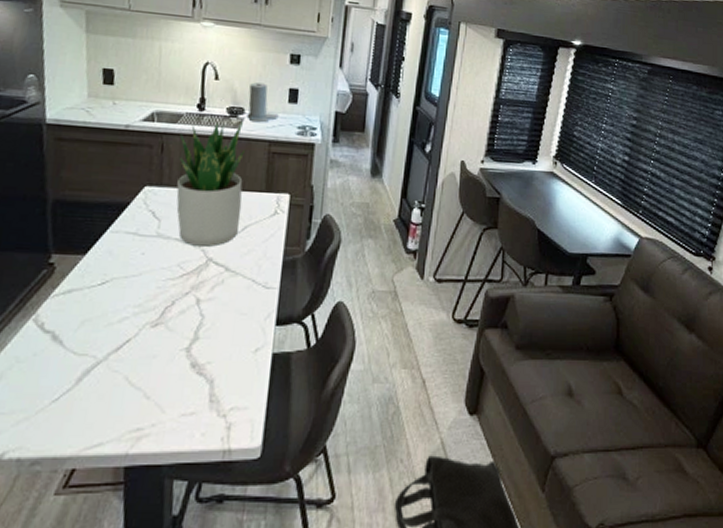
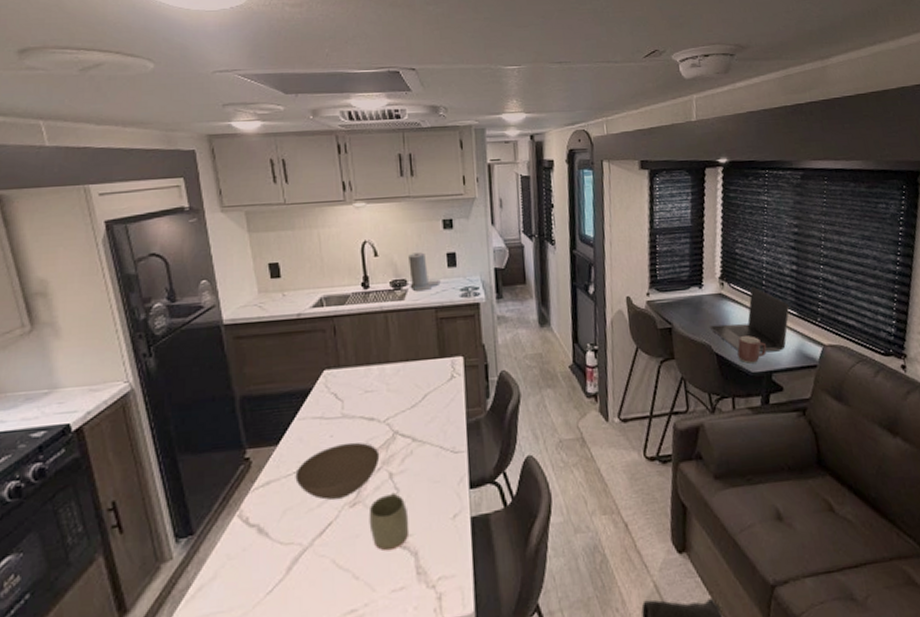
bowl: none [98,262,190,317] -> present [295,442,380,500]
mug: none [168,318,210,375] -> present [368,492,409,551]
planter: present [176,121,245,247] -> none [349,293,419,421]
laptop computer: none [536,170,615,237] -> present [709,286,790,352]
mug: none [558,217,588,244] -> present [737,335,767,364]

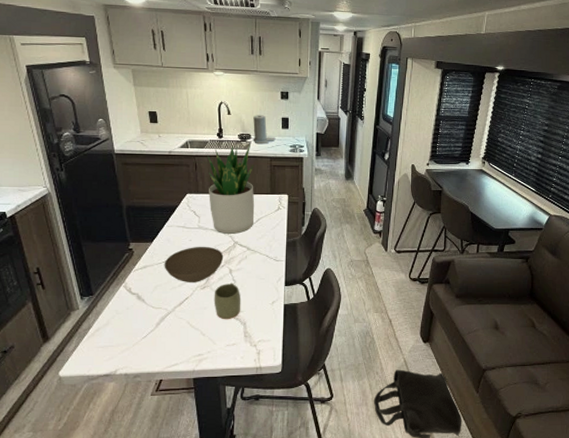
planter: none [349,293,419,421] -> present [207,144,255,234]
laptop computer: present [709,286,790,352] -> none [469,167,531,216]
mug: present [737,335,767,364] -> none [487,202,509,222]

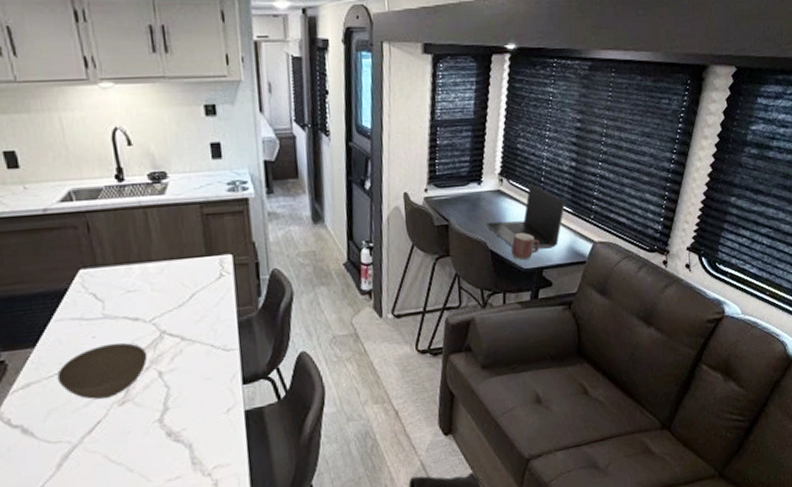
planter: present [207,144,255,234] -> none [104,186,186,322]
mug: present [214,283,241,320] -> none [139,390,182,445]
paper towel: present [253,115,276,145] -> none [167,141,205,186]
laptop computer: none [469,167,531,216] -> present [485,183,566,249]
mug: none [487,202,509,222] -> present [511,233,540,260]

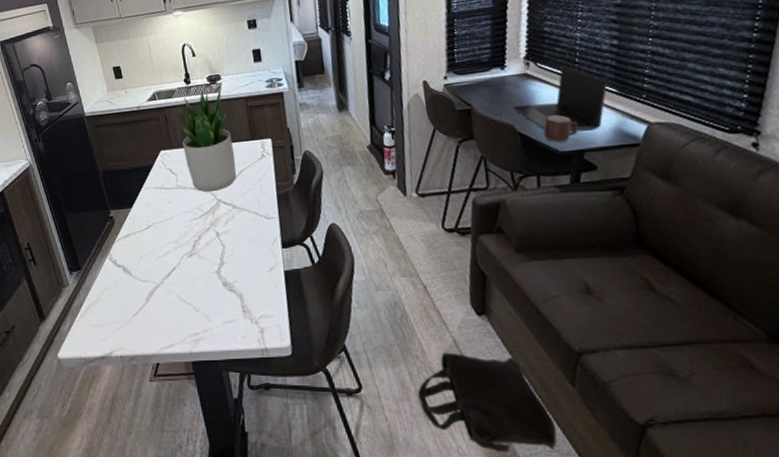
bowl: present [57,342,148,400] -> none [146,207,208,250]
planter: none [104,186,186,322] -> present [177,86,236,192]

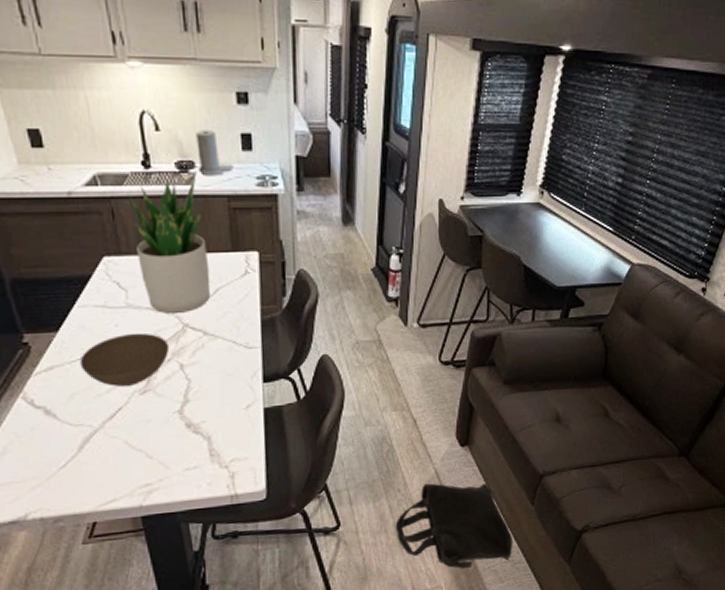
bowl: none [146,207,208,250] -> present [79,332,170,387]
paper towel: none [220,50,249,85] -> present [196,130,234,176]
laptop computer: present [512,64,608,131] -> none [521,197,607,267]
mug: present [544,115,579,143] -> none [546,249,576,277]

